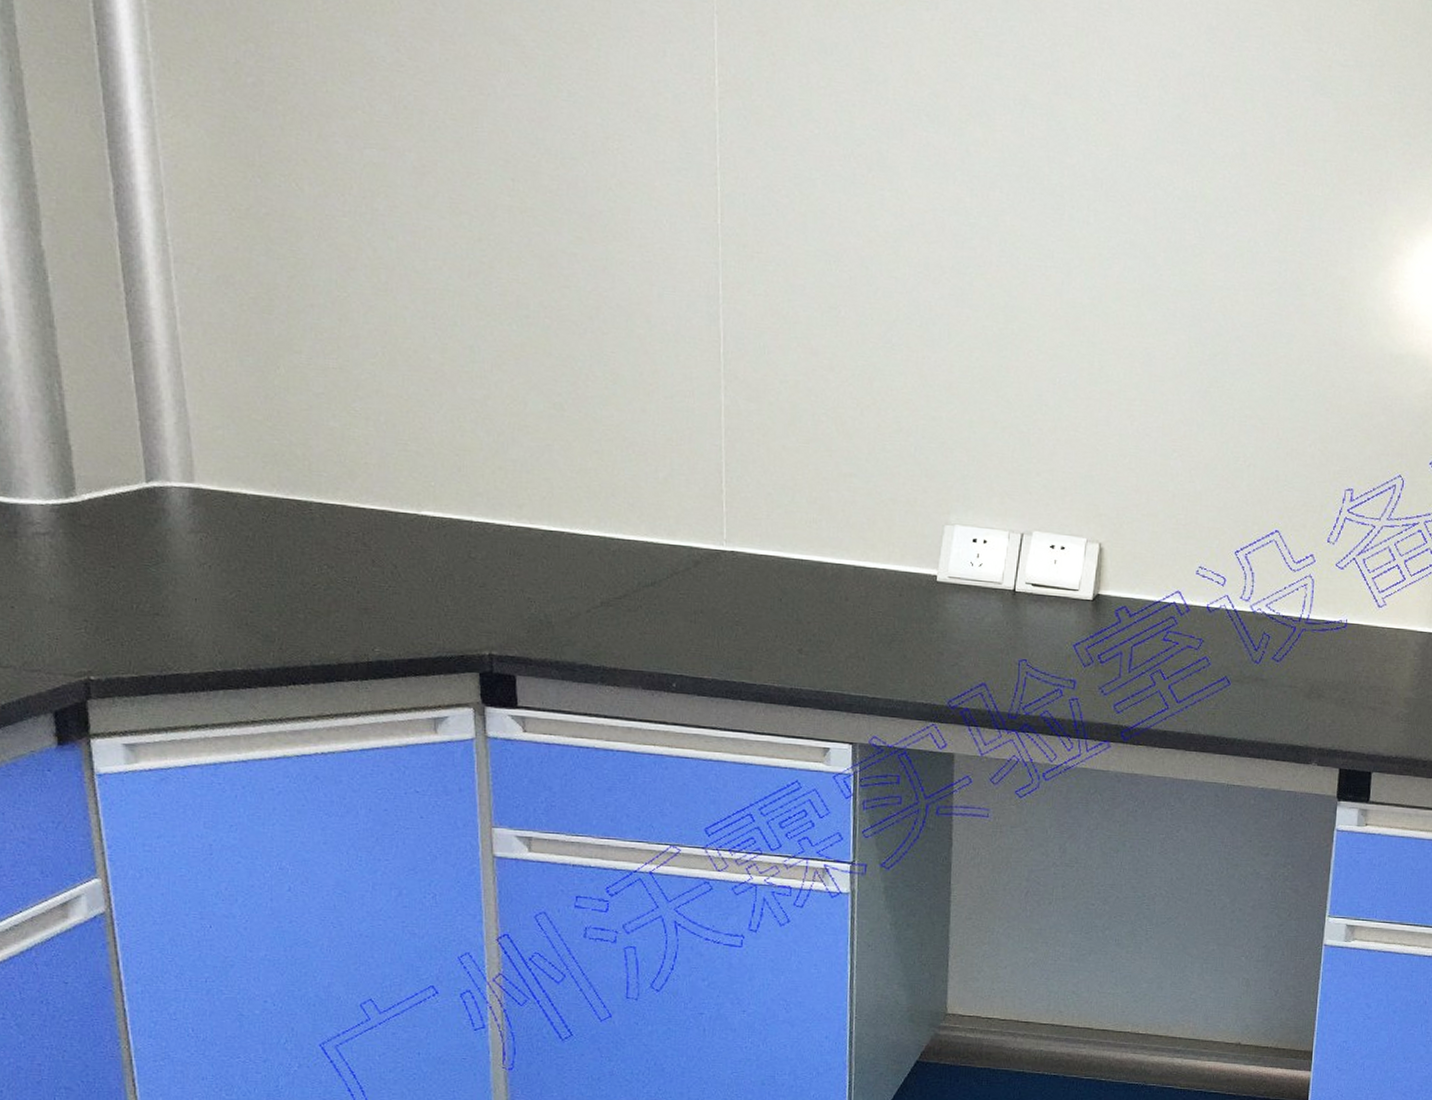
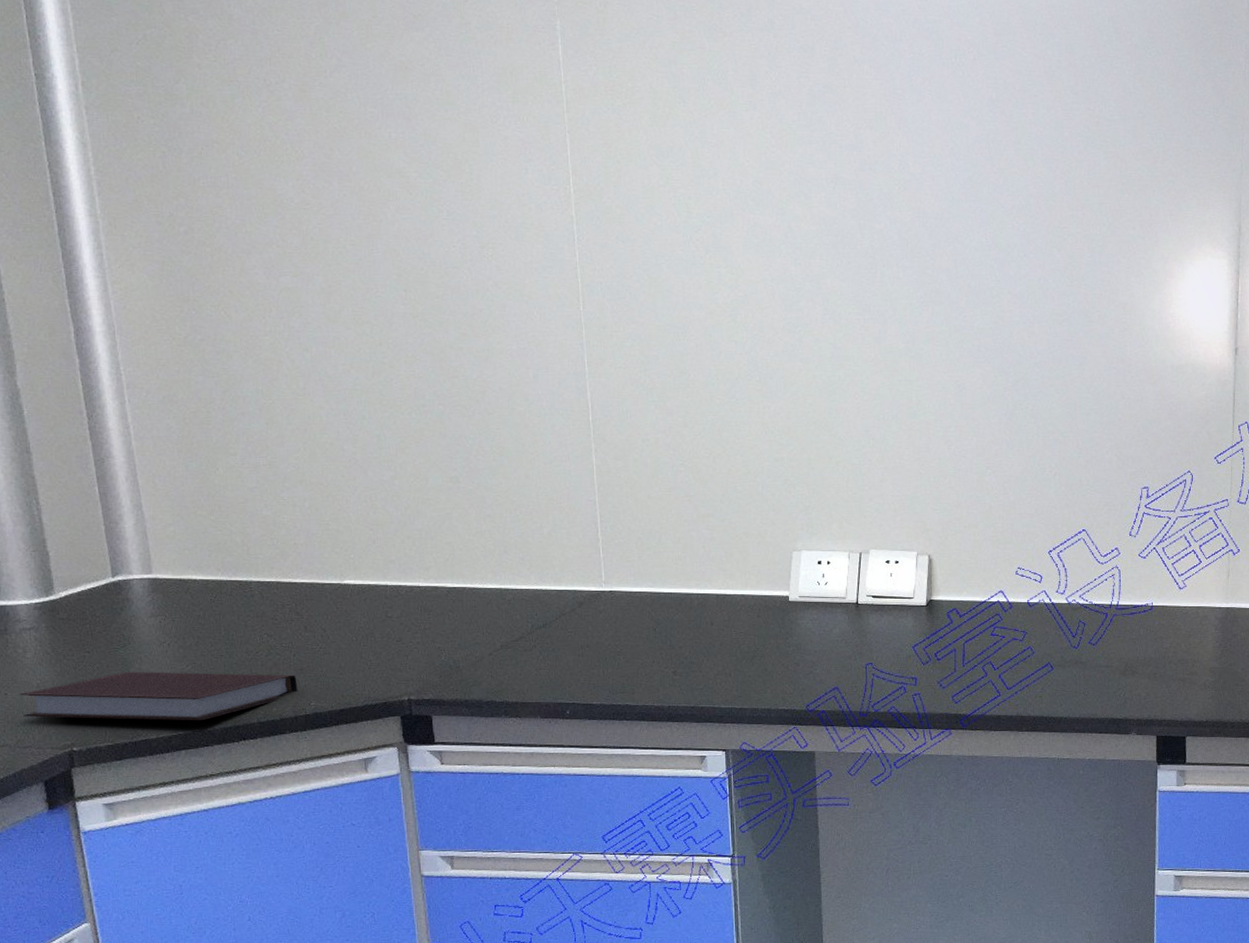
notebook: none [29,594,360,659] -> present [19,672,298,721]

